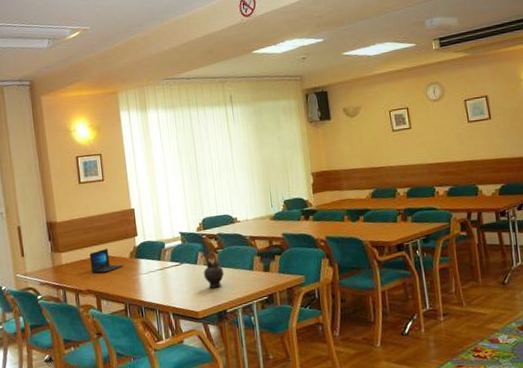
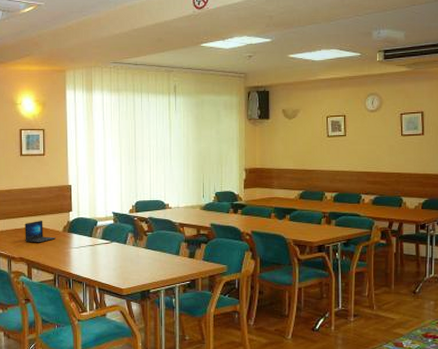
teapot: present [203,252,225,289] -> none [131,234,151,268]

